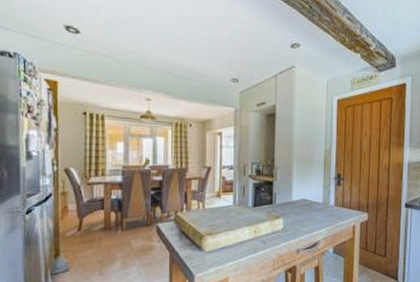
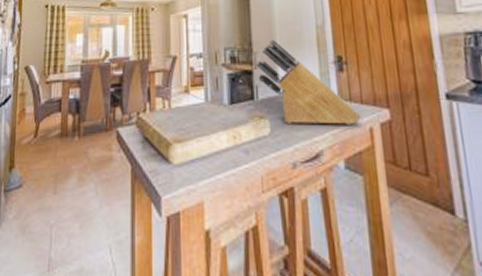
knife block: none [276,158,348,223] -> present [256,39,361,125]

